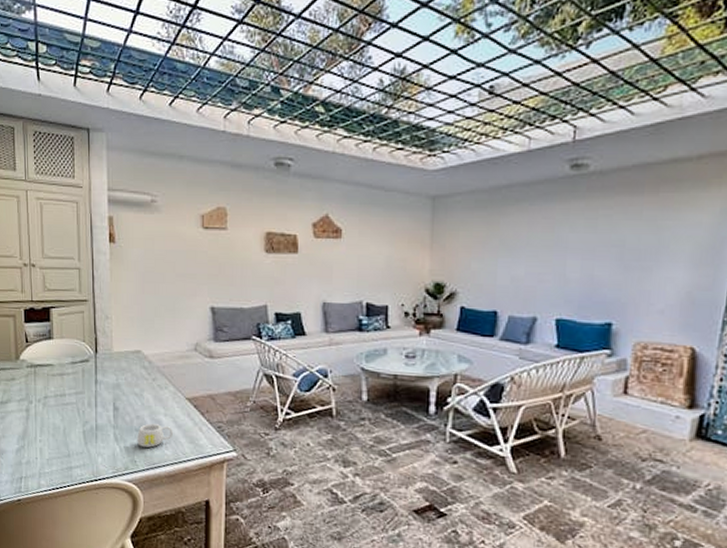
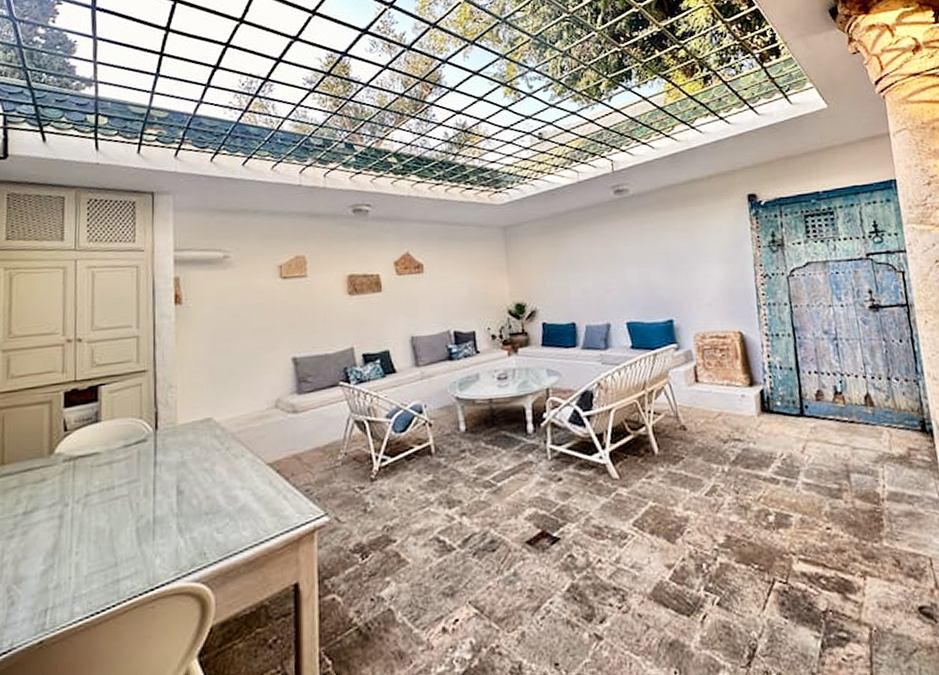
mug: present [137,423,173,448] -> none [207,501,251,533]

